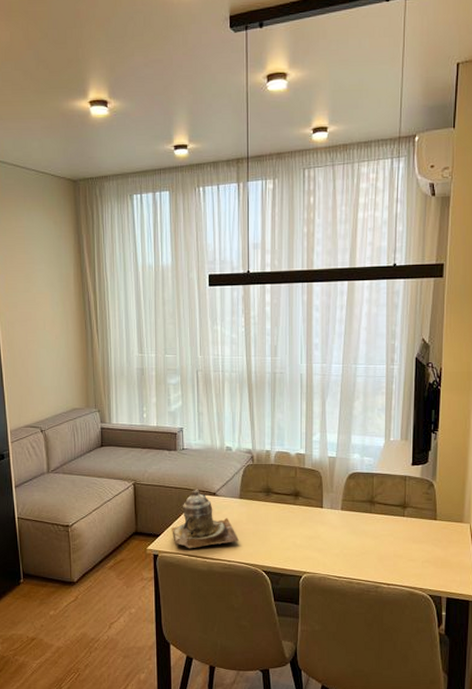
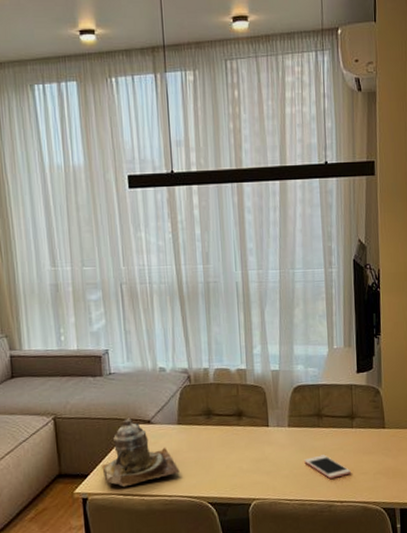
cell phone: none [354,539,399,562] -> present [304,454,351,479]

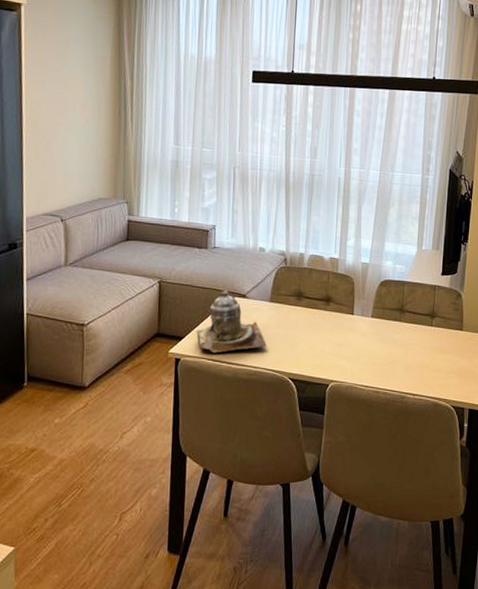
cell phone: present [304,454,351,479] -> none [383,348,426,371]

